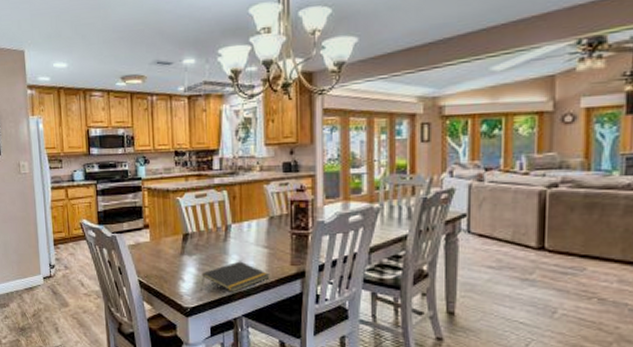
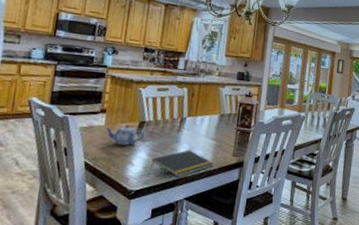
teapot: none [151,239,190,261] -> present [105,125,144,146]

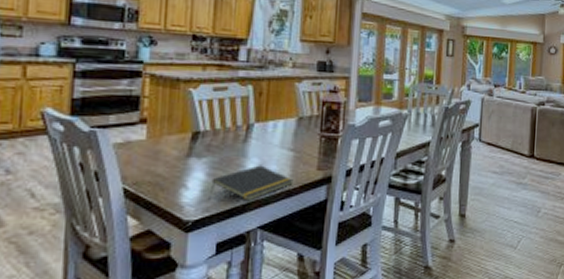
teapot: present [105,125,144,146] -> none [147,137,200,164]

